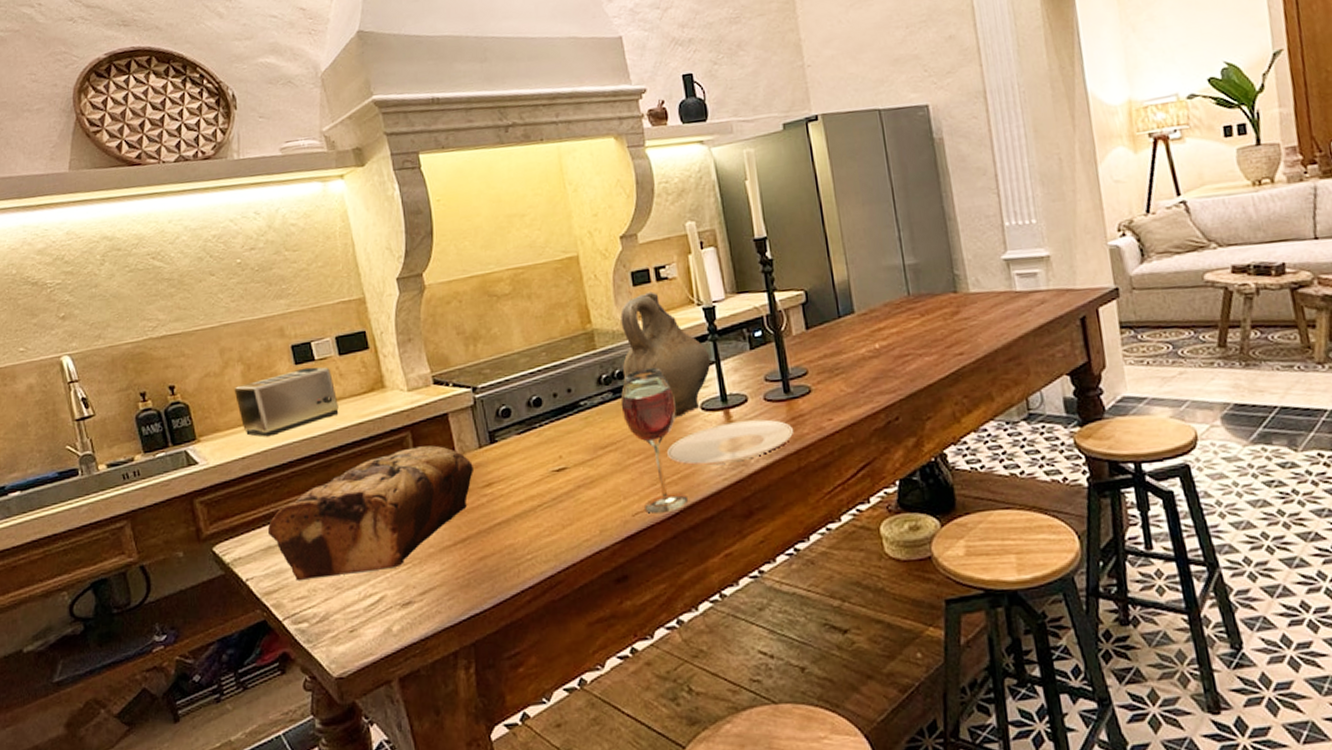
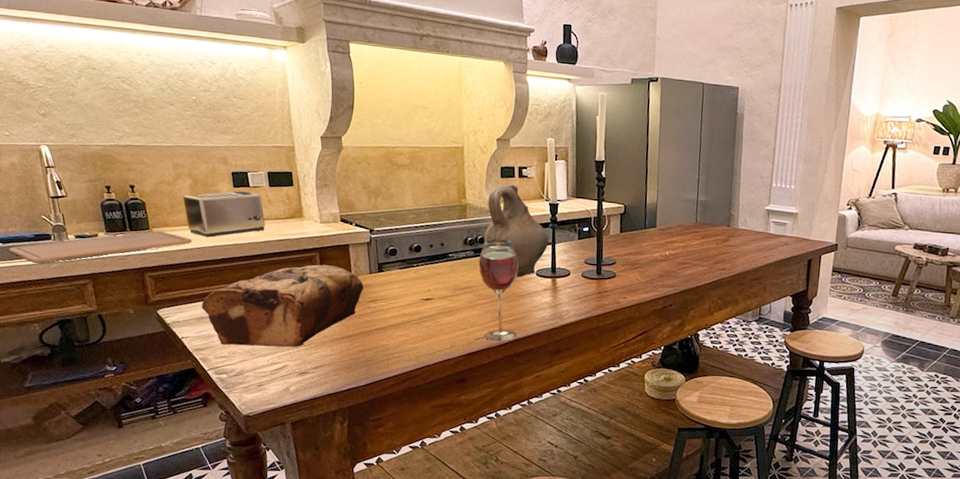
chopping board: none [28,438,249,510] -> present [8,230,192,263]
plate: present [667,419,794,466] -> none [507,287,599,315]

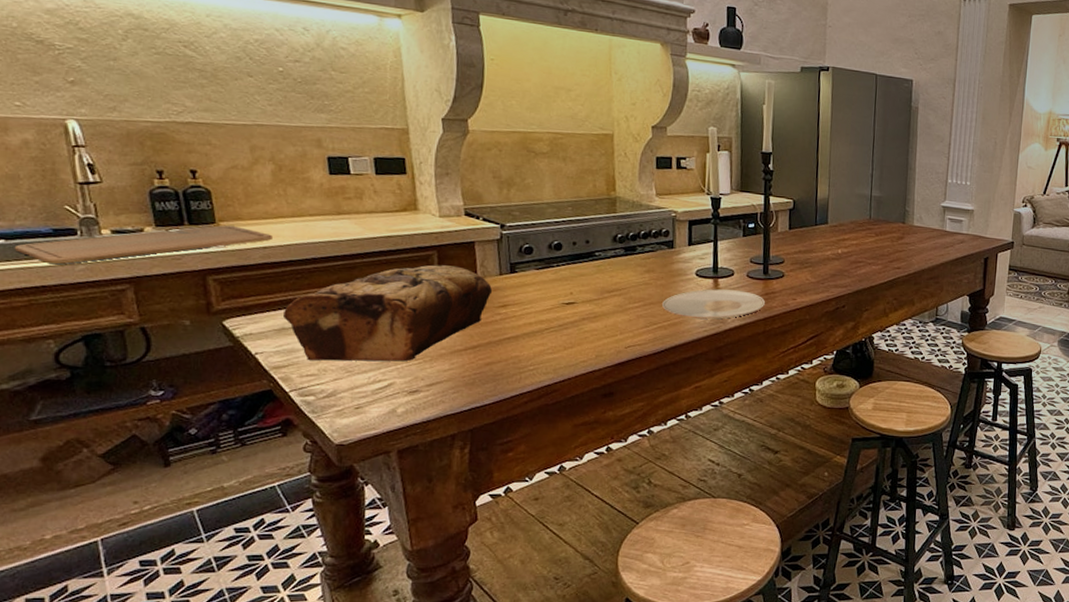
toaster: present [183,191,265,238] -> none [261,179,370,234]
wineglass: present [478,239,519,342] -> none [630,235,676,350]
ceramic jug: present [483,184,549,276] -> none [636,176,710,277]
plate: none [507,287,599,315] -> present [662,289,766,319]

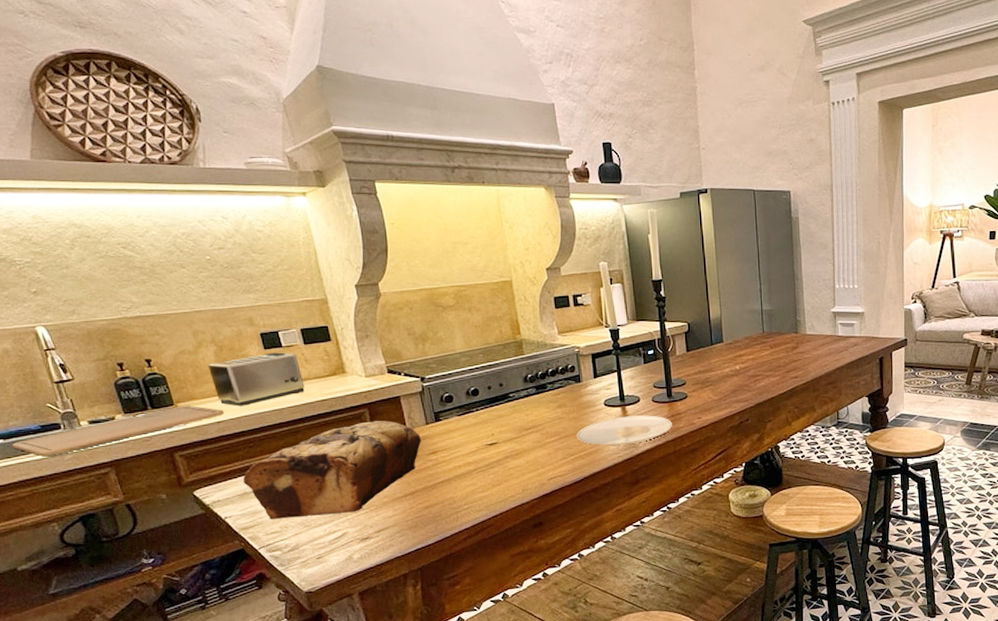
toaster: none [261,179,370,234] -> present [208,352,305,407]

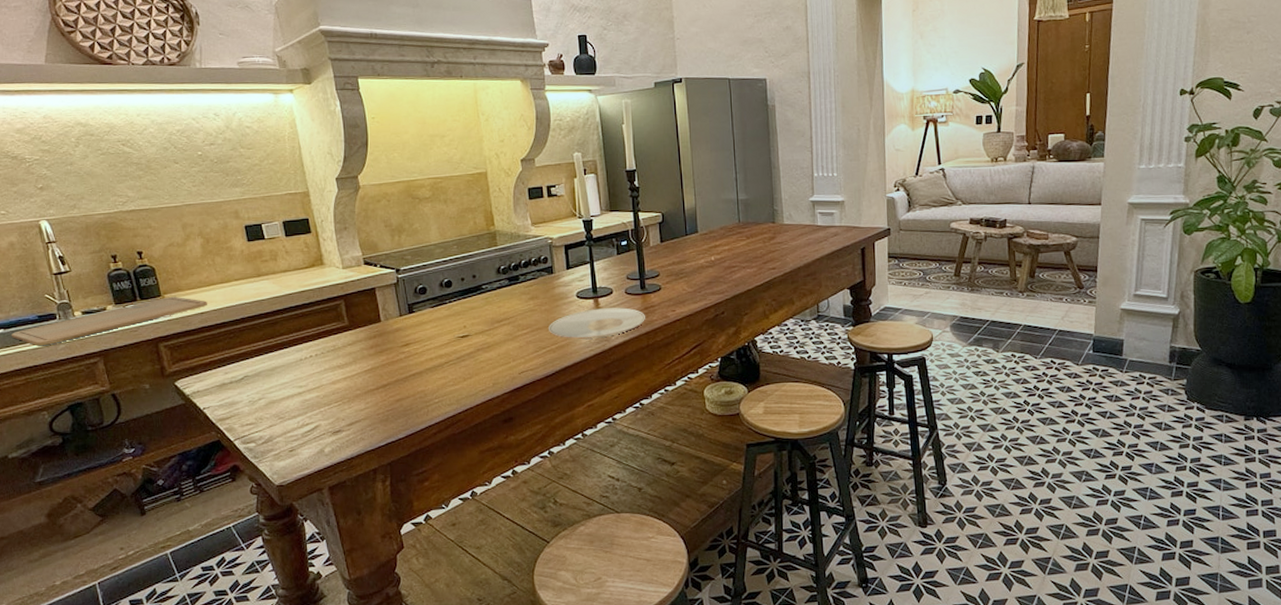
toaster: present [208,352,305,407] -> none [194,244,284,298]
bread loaf: present [243,420,421,520] -> none [223,312,394,412]

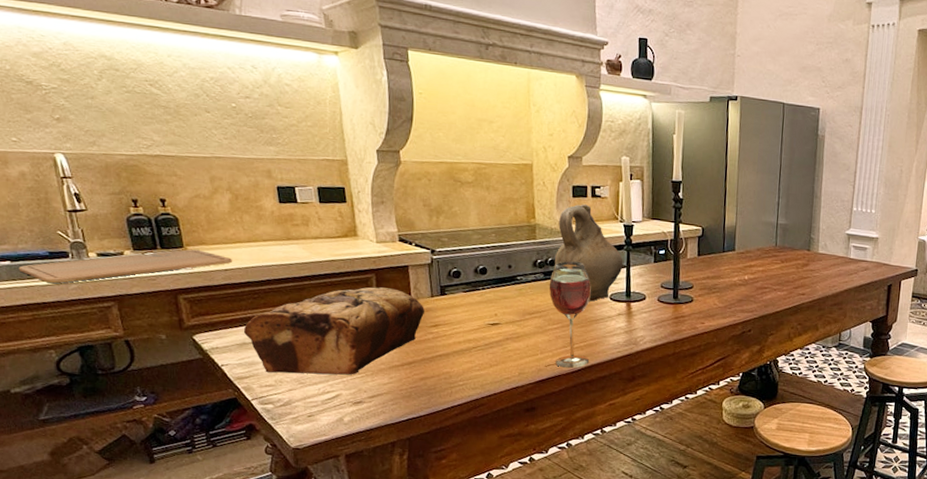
bread loaf: none [223,312,394,412] -> present [244,287,424,375]
wineglass: none [514,263,563,374] -> present [549,261,591,369]
ceramic jug: none [517,205,586,301] -> present [554,204,623,301]
plate: present [549,307,646,339] -> none [579,312,676,341]

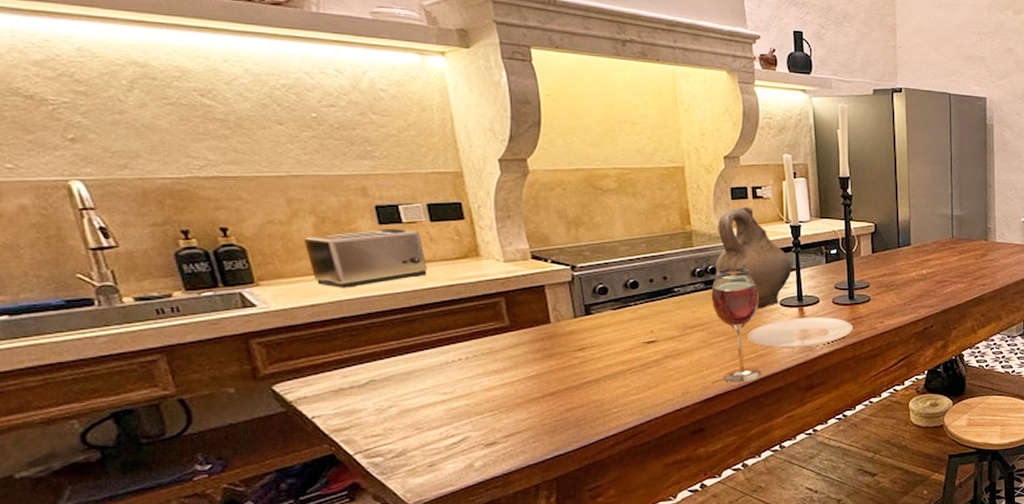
chopping board: present [18,249,232,284] -> none [21,284,320,339]
toaster: none [221,207,315,257] -> present [303,228,427,288]
bread loaf: present [244,287,424,375] -> none [341,312,567,421]
plate: none [579,312,676,341] -> present [748,317,854,348]

